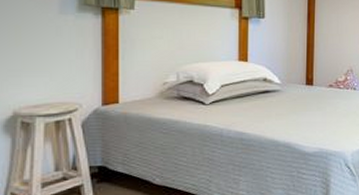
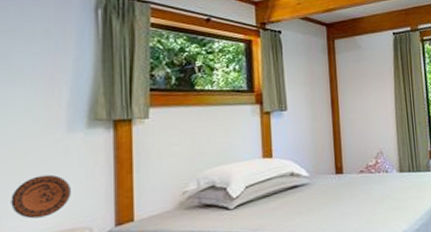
decorative plate: none [10,50,63,89] -> present [11,174,70,219]

